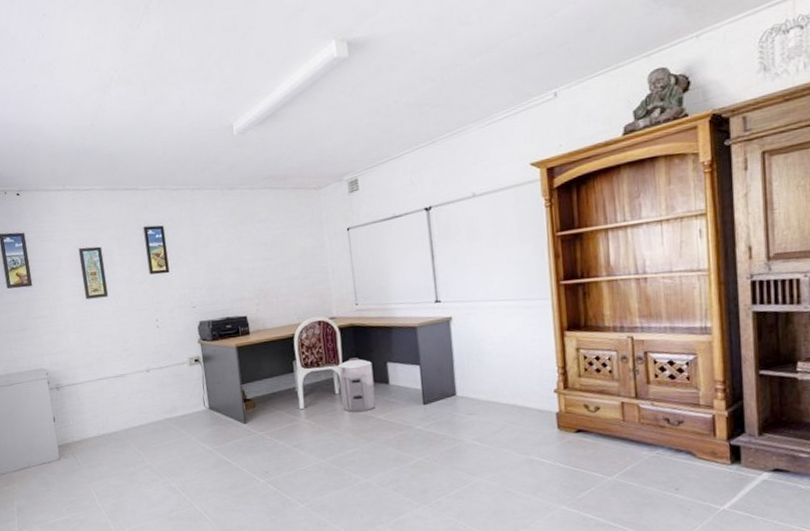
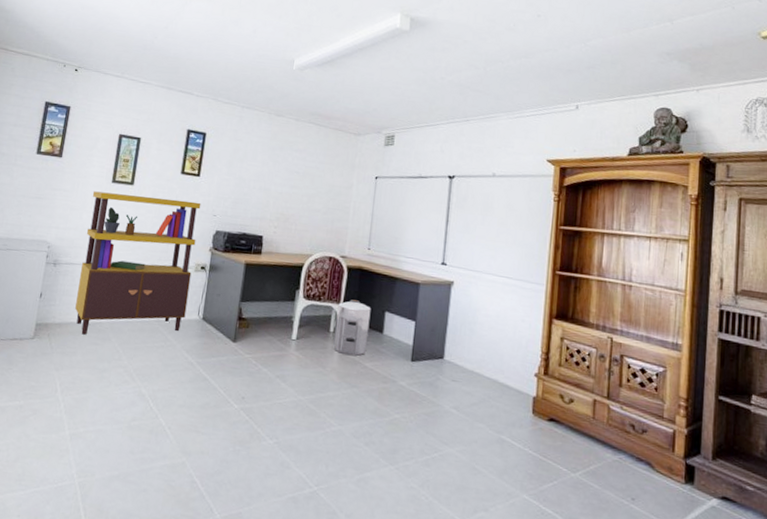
bookcase: none [71,298,193,446] -> present [75,191,201,335]

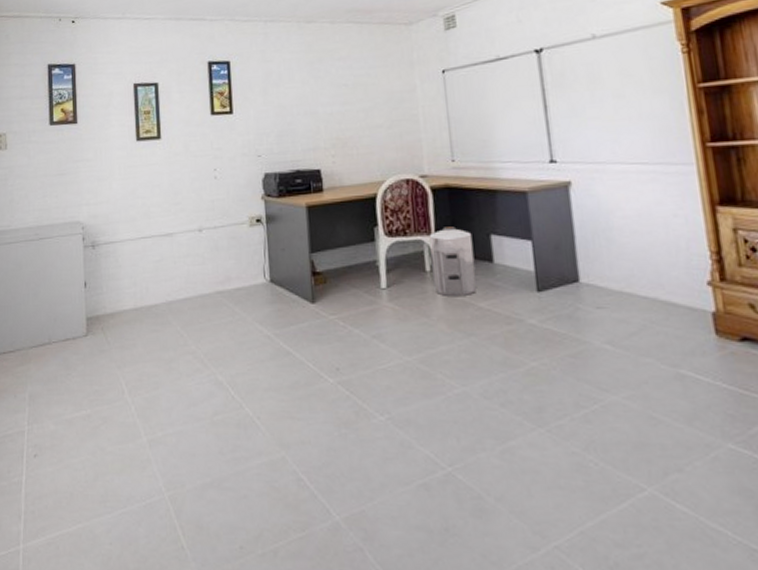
bookcase: present [75,191,201,335] -> none [118,144,250,322]

